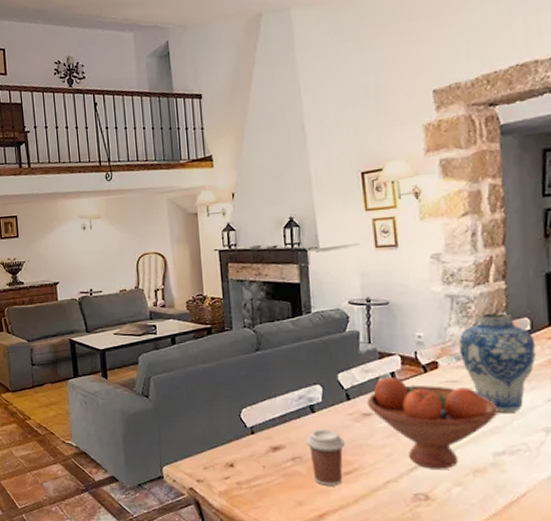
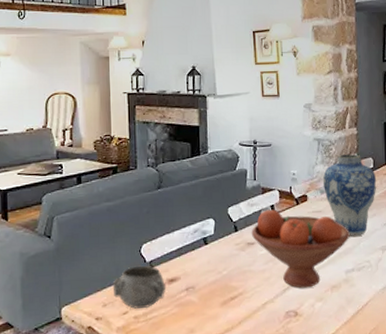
decorative bowl: none [212,430,270,476] -> present [112,265,167,309]
coffee cup: present [306,428,345,486] -> none [199,259,232,312]

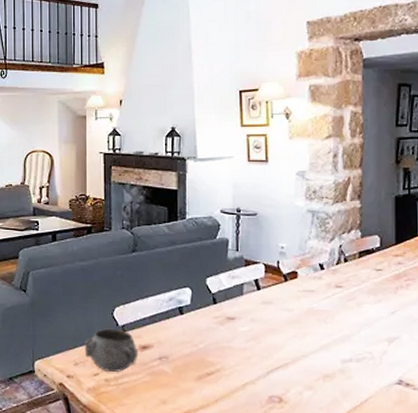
fruit bowl: present [251,209,350,288] -> none [231,284,348,374]
vase: present [322,154,377,236] -> none [316,229,384,323]

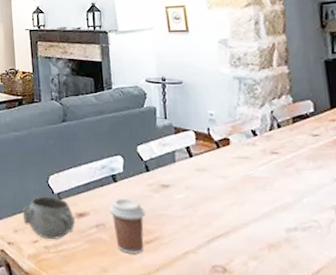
coffee cup: none [173,330,209,386] -> present [109,198,146,254]

